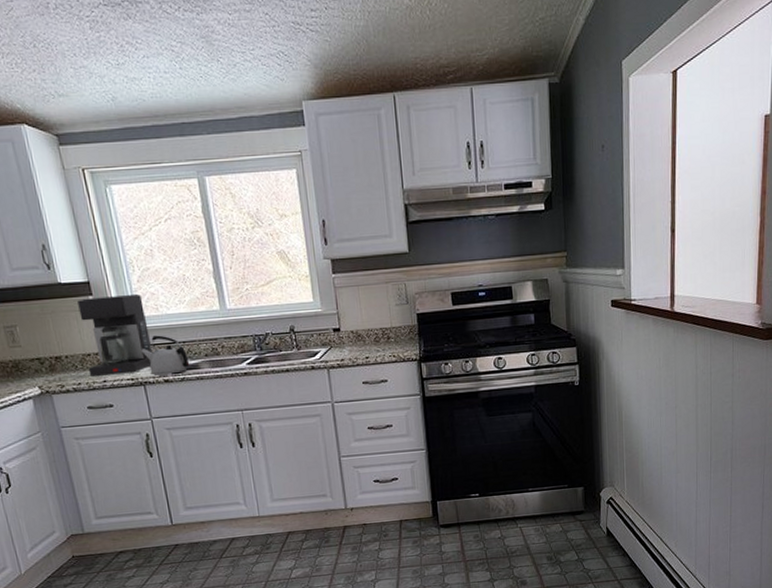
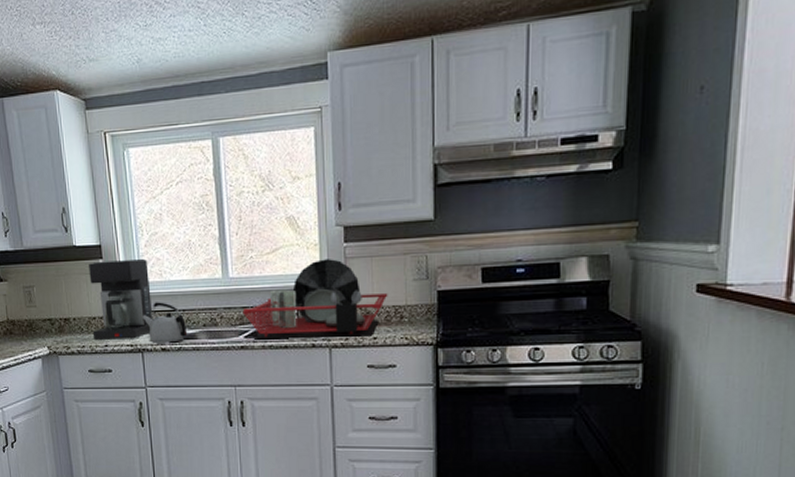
dish rack: none [243,289,375,367] -> present [242,259,388,341]

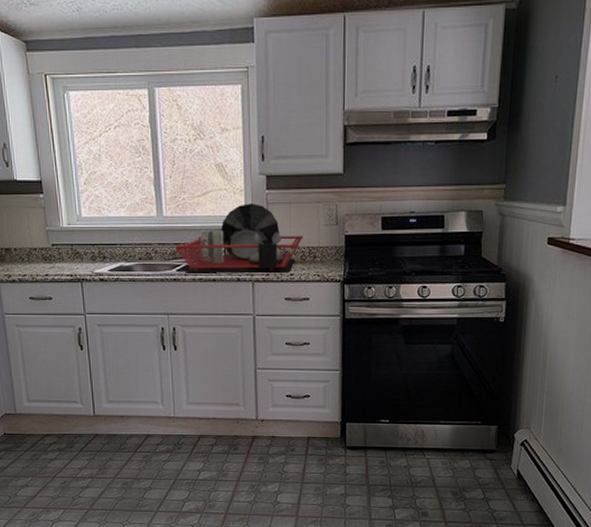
coffee maker: present [89,258,153,341] -> none [30,195,92,271]
kettle: present [141,302,188,344] -> none [81,236,125,275]

